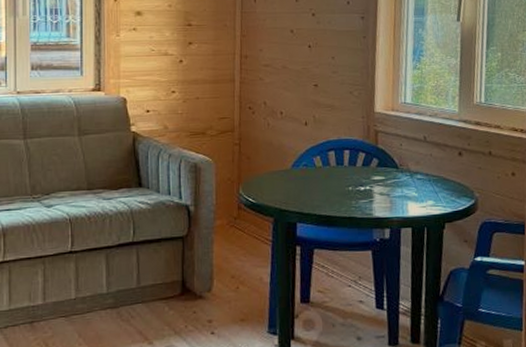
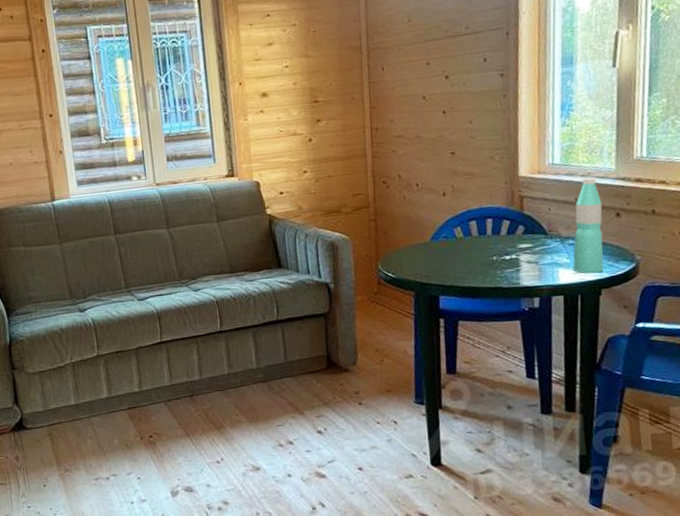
water bottle: none [420,117,448,208] -> present [573,177,604,274]

